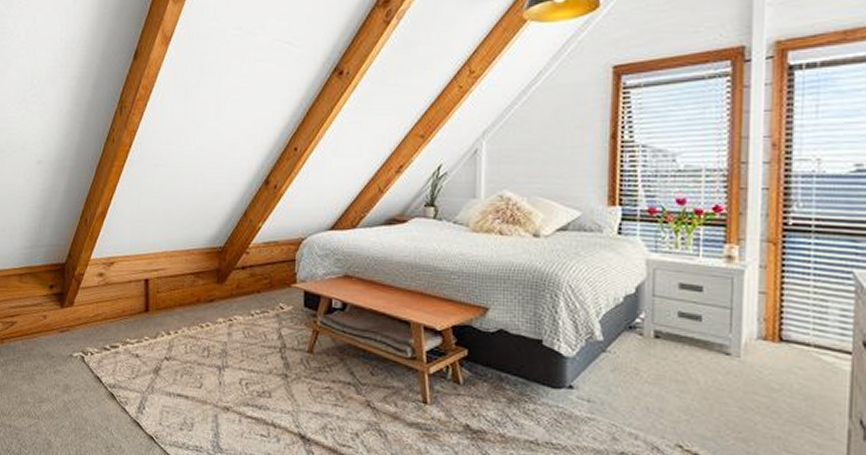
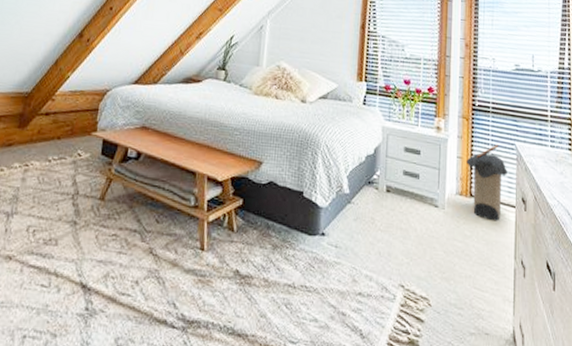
laundry hamper: none [774,274,839,372] -> present [466,145,507,221]

